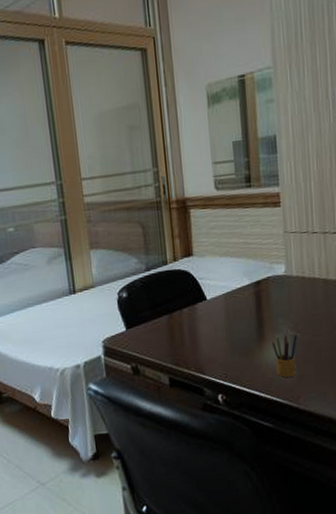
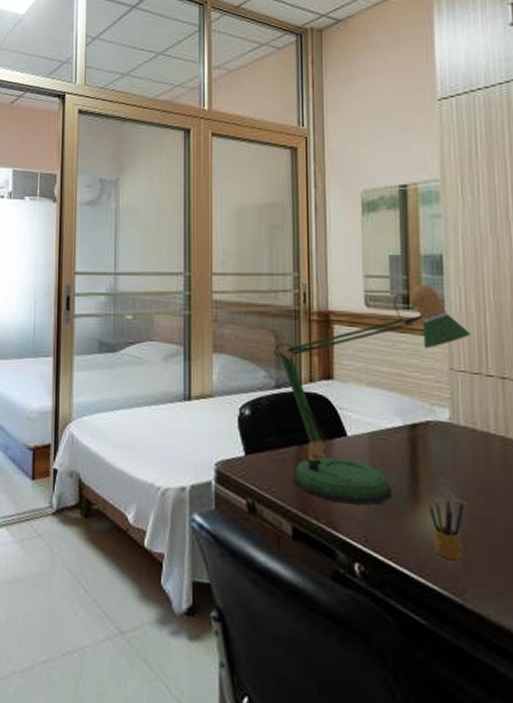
desk lamp: none [141,163,300,353] -> present [272,284,471,505]

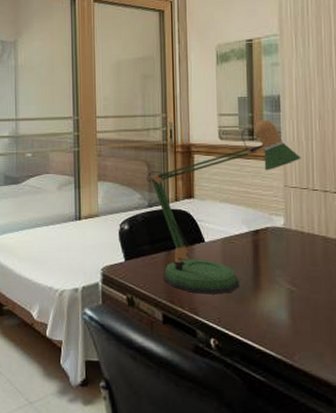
pencil box: present [430,494,465,560] -> none [268,282,294,331]

